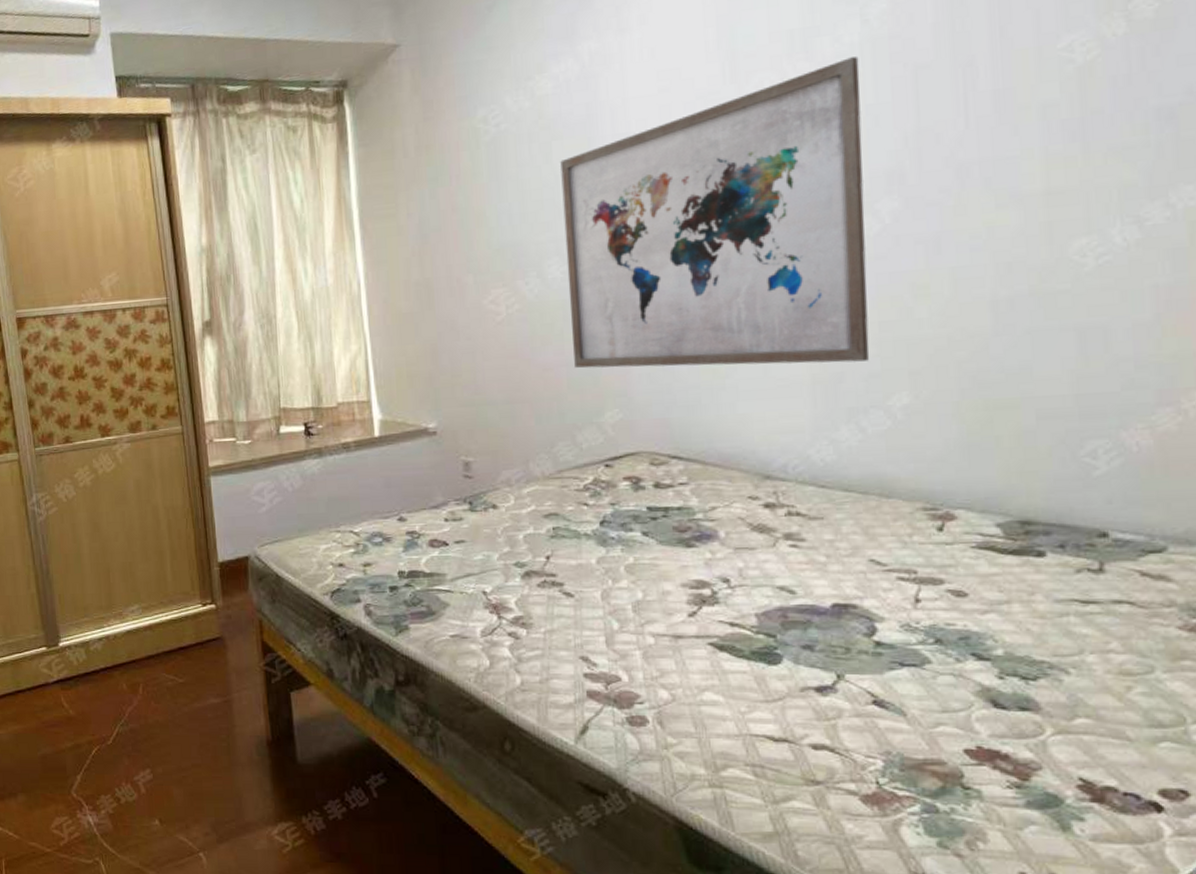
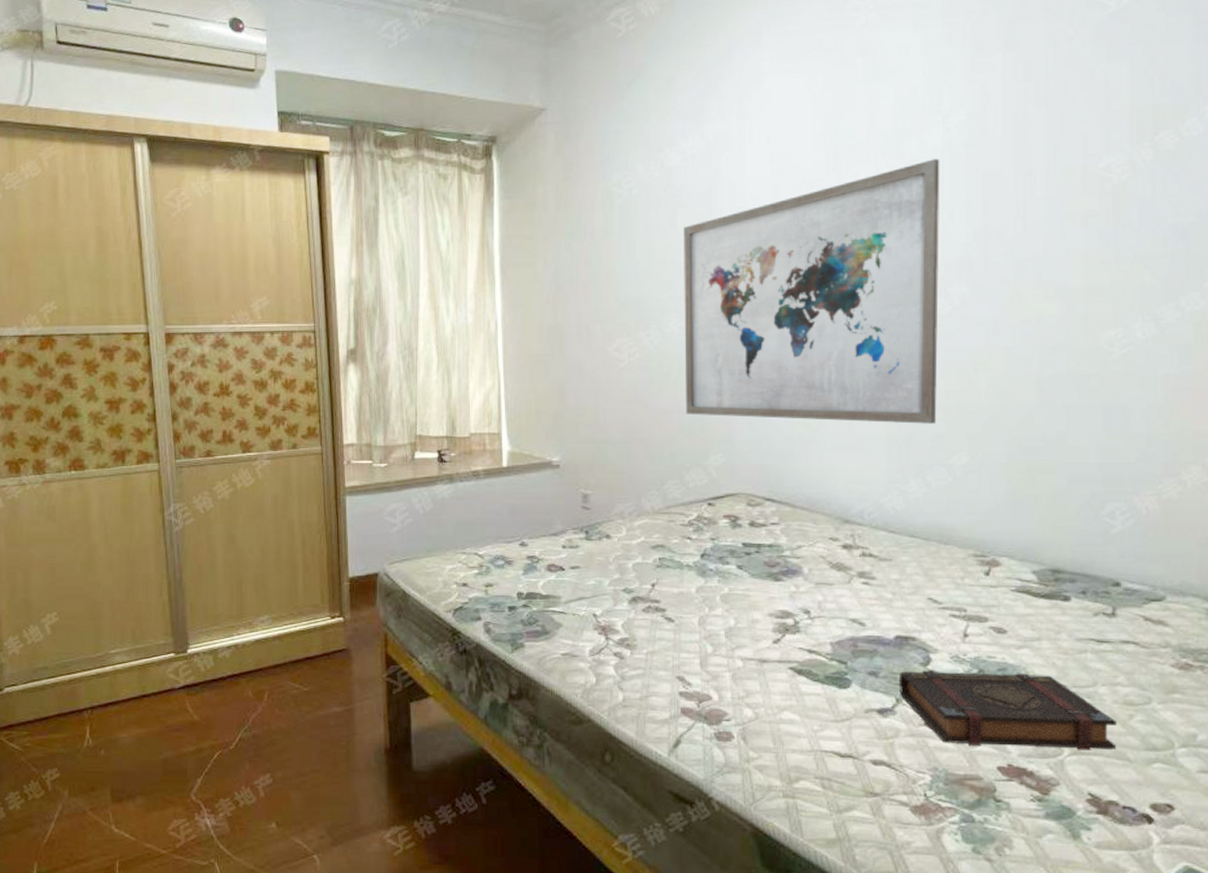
book: none [838,642,1113,729] -> present [898,670,1117,750]

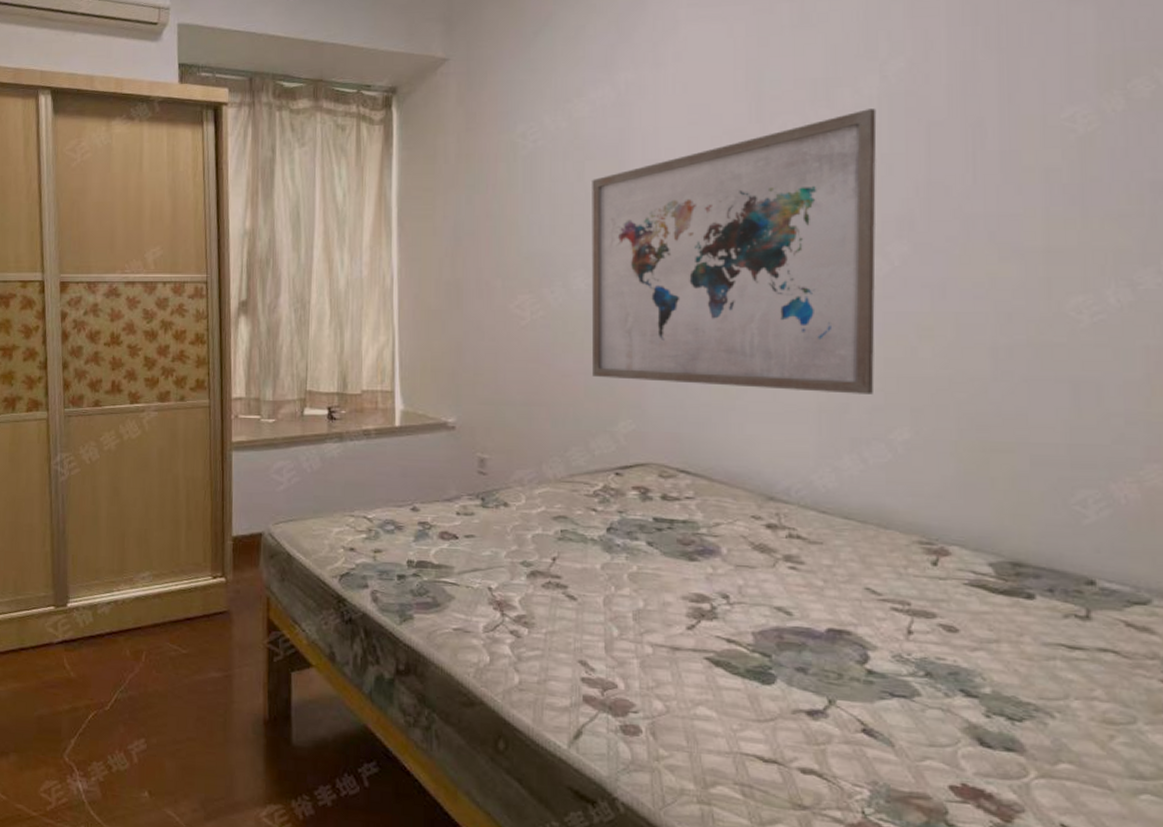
book: present [898,670,1117,750] -> none [831,669,1095,775]

